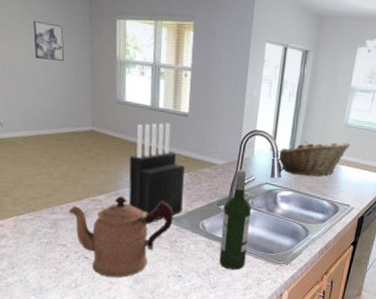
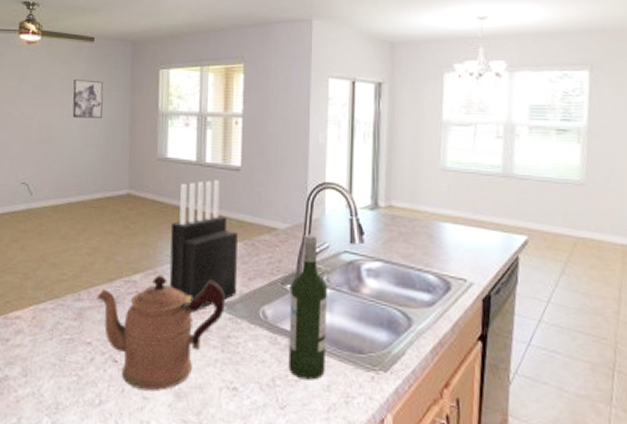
fruit basket: present [278,141,350,177] -> none [356,191,454,240]

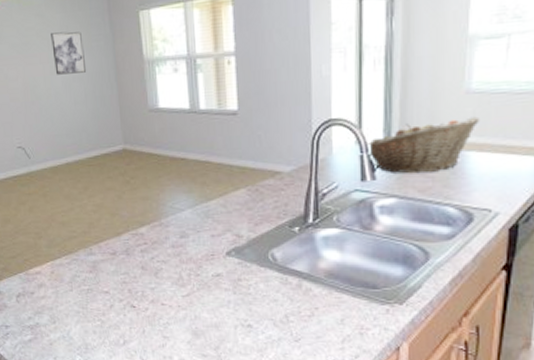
coffeepot: present [96,274,225,391] -> none [107,225,233,331]
knife block: present [169,179,238,312] -> none [170,126,243,259]
wine bottle: present [288,234,327,380] -> none [298,174,339,315]
fruit basket: none [356,191,454,240] -> present [367,116,479,174]

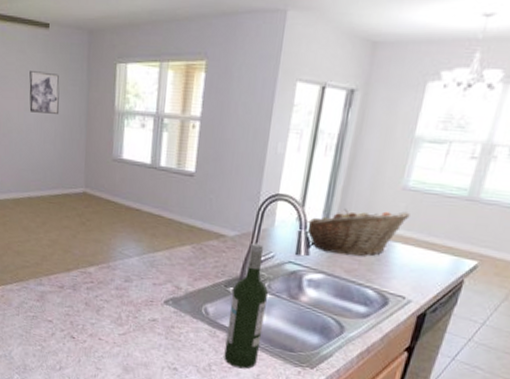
wine bottle: none [298,174,339,315] -> present [224,242,268,369]

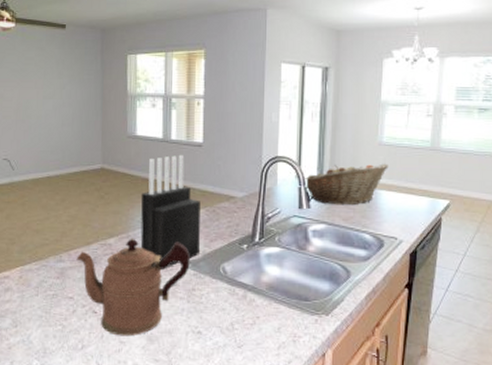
wall art: present [29,71,60,114] -> none [47,64,76,100]
coffeepot: none [56,268,172,364] -> present [76,238,190,336]
knife block: none [121,183,187,304] -> present [140,154,200,270]
wine bottle: present [224,242,268,369] -> none [245,201,278,324]

